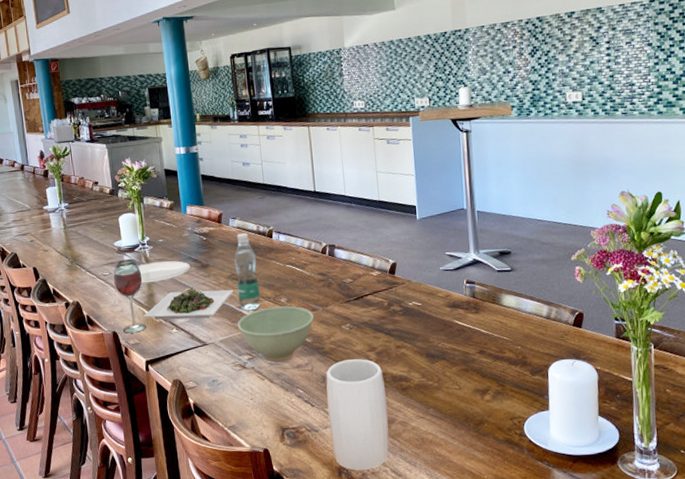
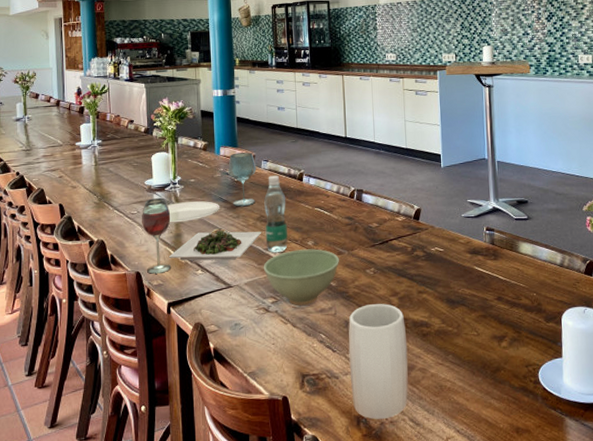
toaster: present [52,124,75,144] -> none [92,63,114,82]
wine glass: none [195,210,226,266] -> present [228,152,257,207]

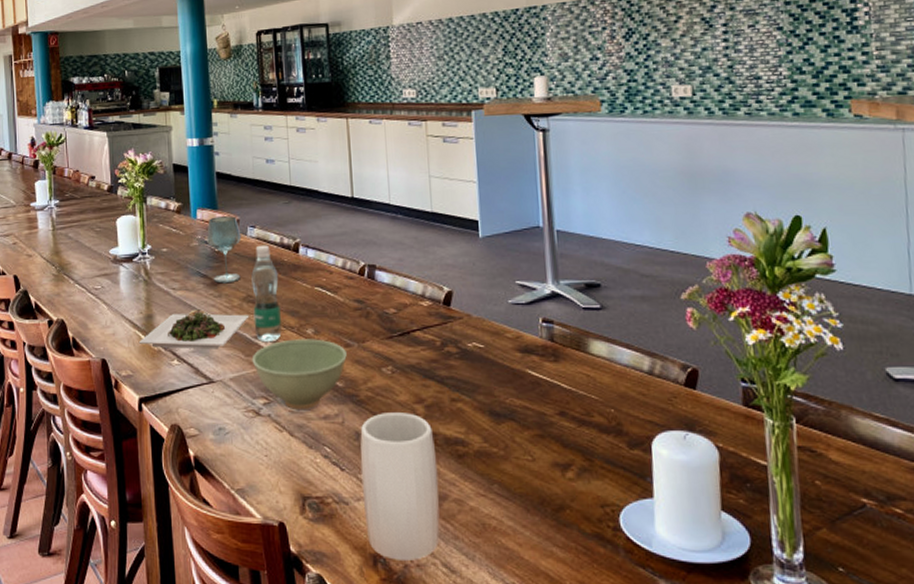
wineglass: present [142,198,171,274] -> none [107,270,141,362]
plate: present [167,201,220,223] -> none [136,275,199,301]

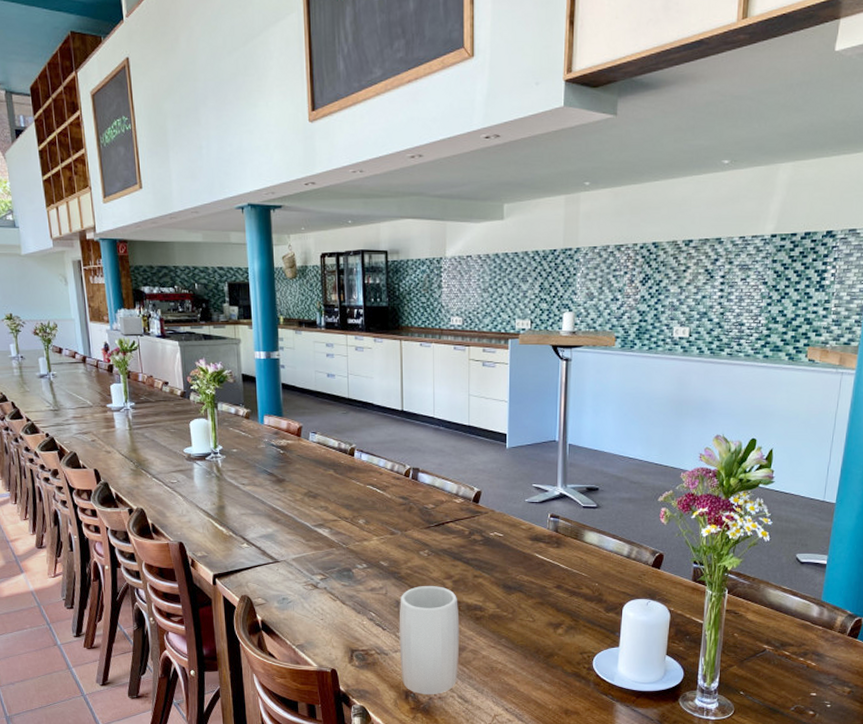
toaster: none [46,107,71,130] -> present [118,316,144,337]
salad: present [138,309,249,350] -> none [212,502,310,535]
wine glass: present [207,216,242,284] -> none [273,423,304,481]
bottle: present [251,245,282,343] -> none [312,449,337,530]
bowl: present [251,339,347,411] -> none [311,528,392,584]

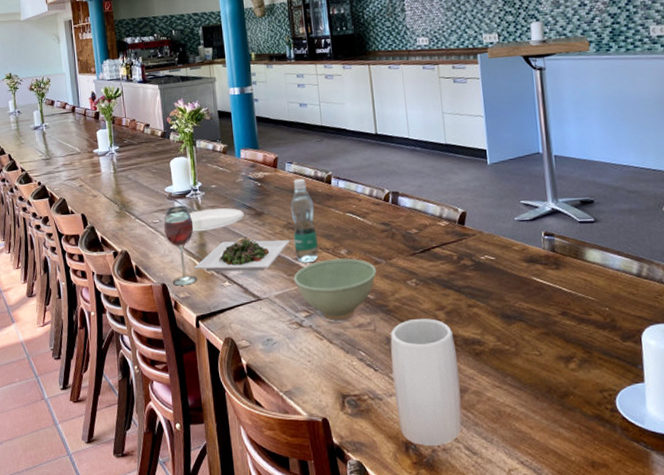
toaster: present [118,316,144,337] -> none [104,65,127,85]
wineglass: none [182,468,215,545] -> present [164,205,197,286]
plate: none [209,472,265,494] -> present [189,208,244,232]
salad: none [212,502,310,535] -> present [193,237,290,272]
bowl: none [311,528,392,584] -> present [293,258,376,321]
bottle: none [312,449,337,530] -> present [290,178,319,263]

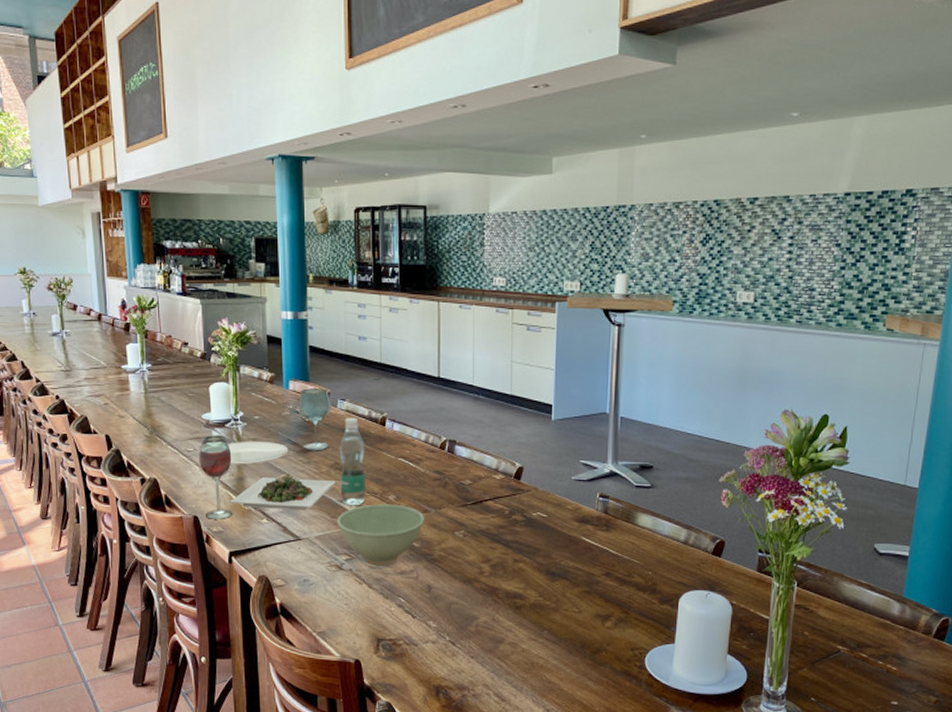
wine glass: none [250,154,281,214] -> present [298,388,332,451]
cup: present [390,318,462,446] -> none [430,570,497,691]

